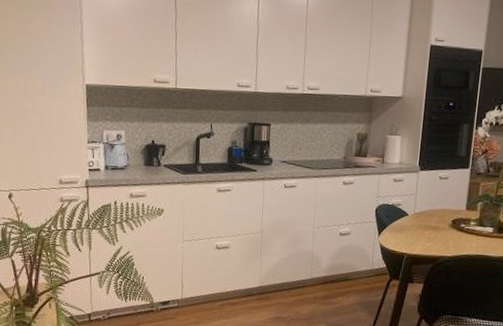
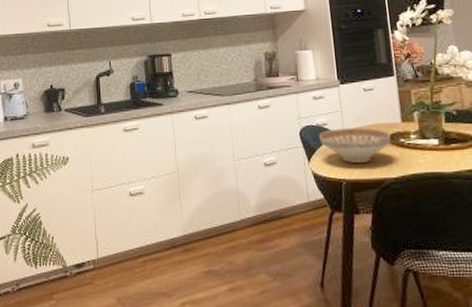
decorative bowl: none [392,209,454,242] -> present [319,127,391,164]

